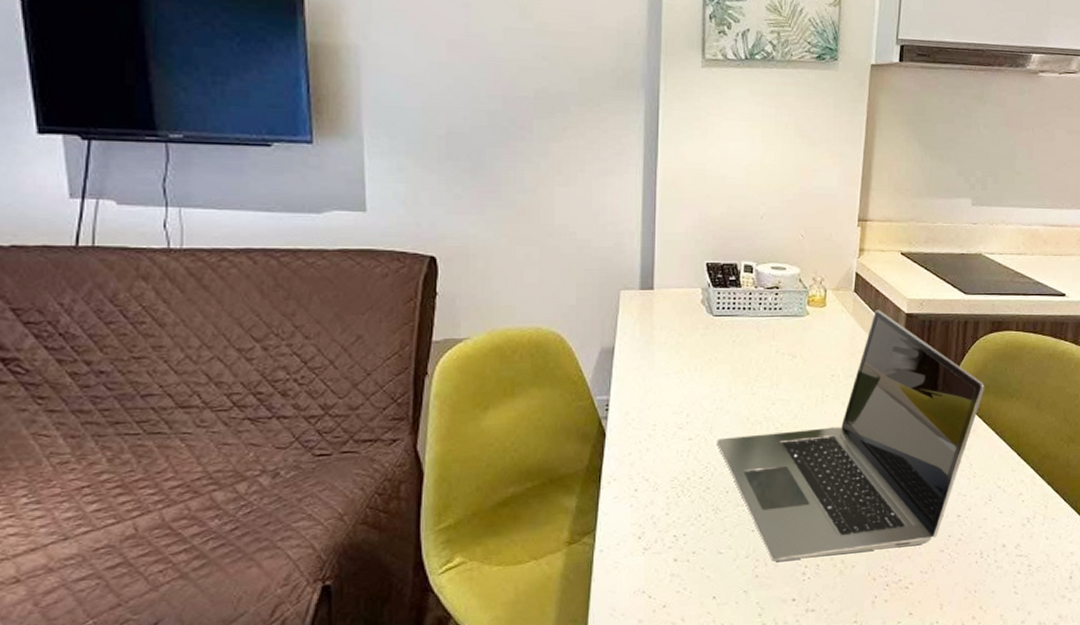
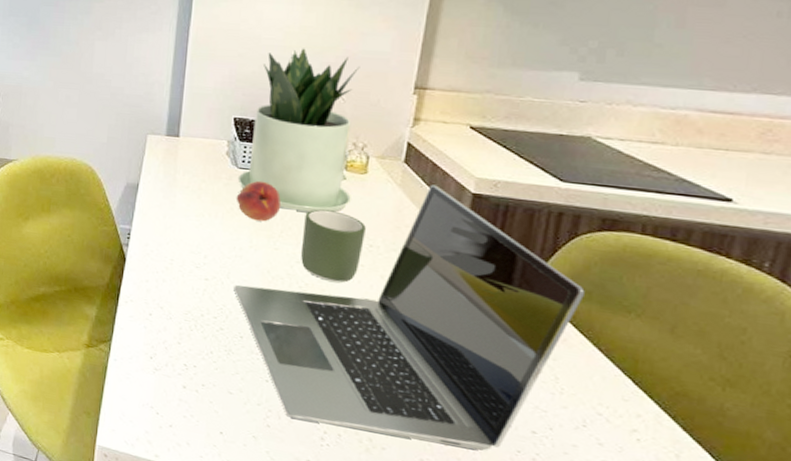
planter: none [713,186,815,352] -> present [237,48,360,212]
fruit: none [713,326,755,369] -> present [236,180,282,222]
mug: none [776,347,828,417] -> present [301,209,366,283]

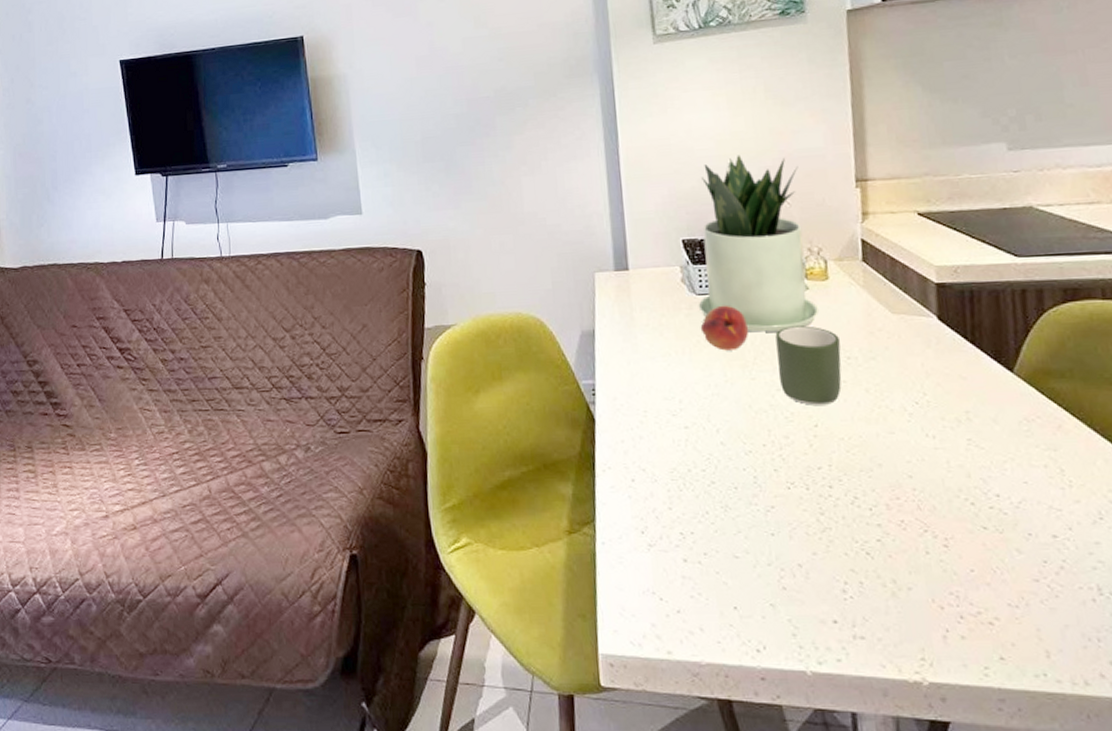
laptop: present [234,184,585,450] -> none [717,280,1067,573]

